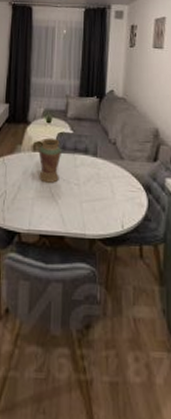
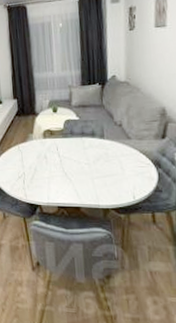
vase: present [38,137,61,183] -> none [48,125,70,164]

